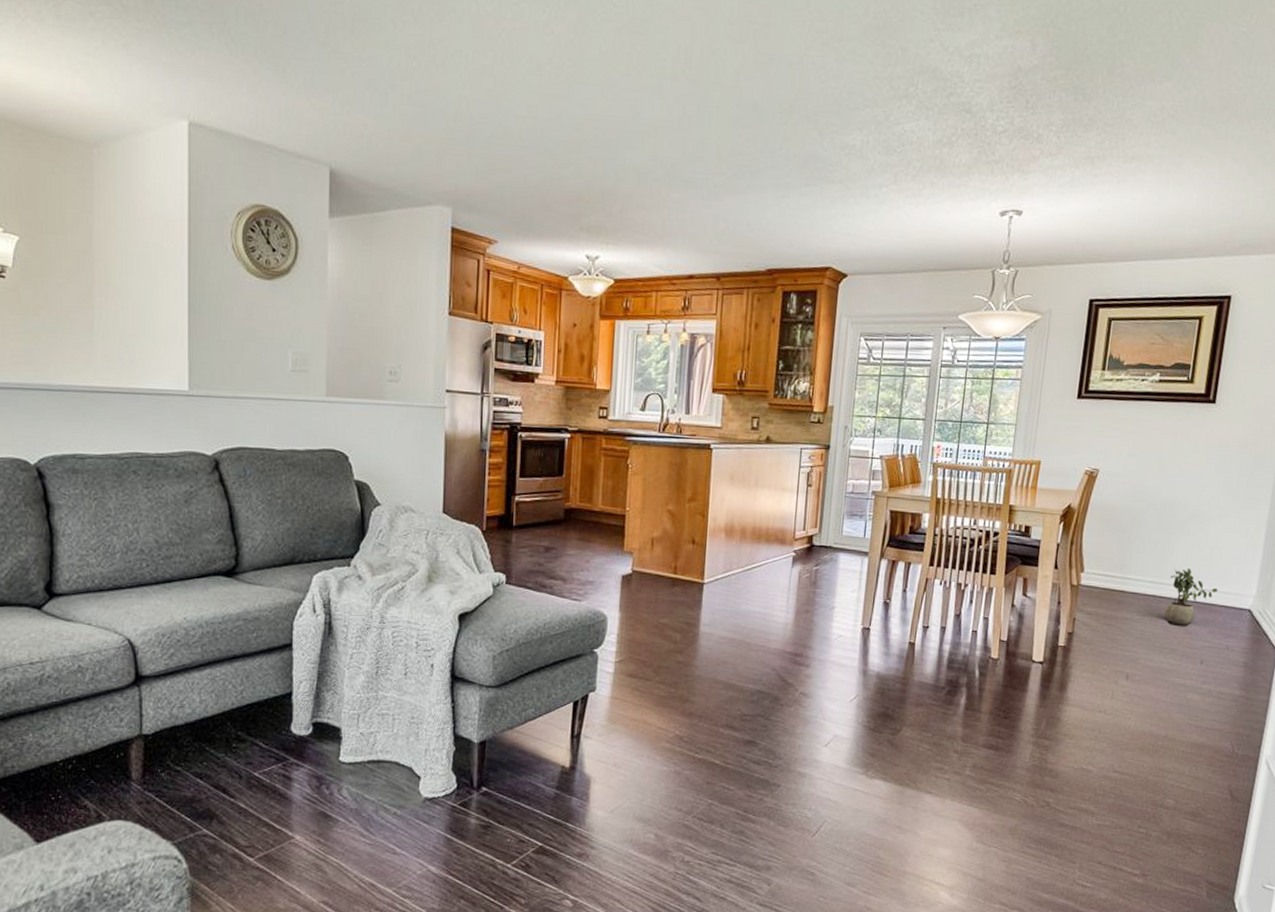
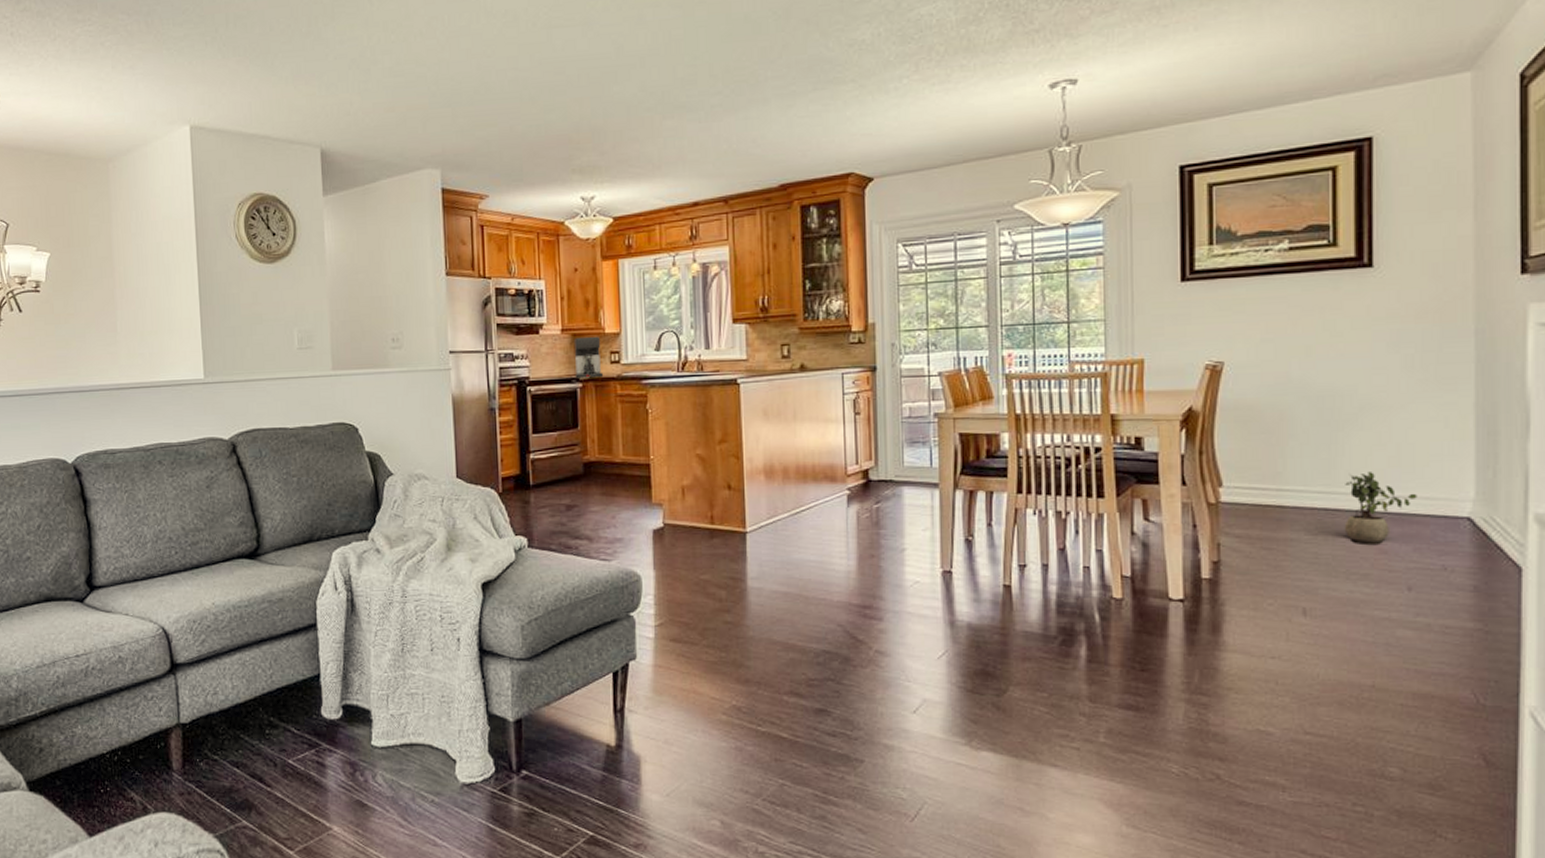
coffee maker: none [564,390,591,431] -> present [573,336,604,379]

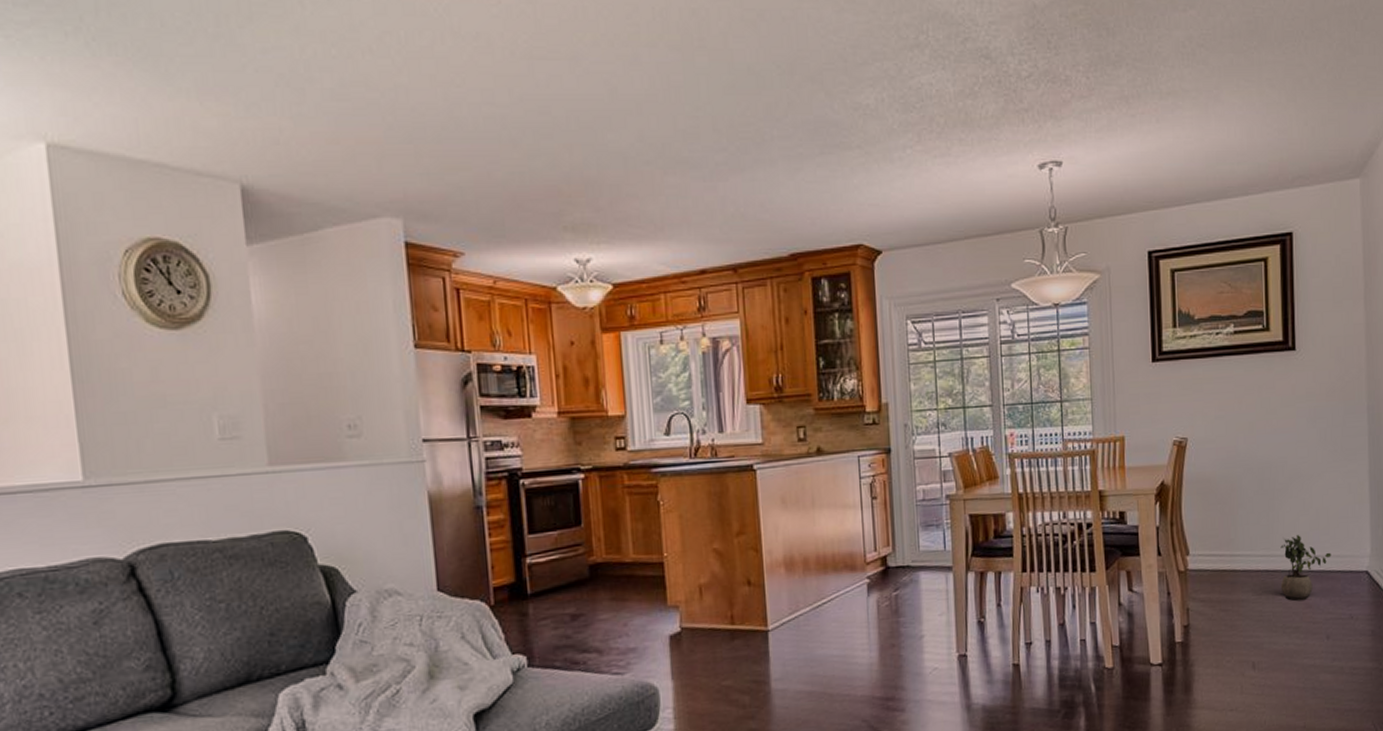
coffee maker: present [573,336,604,379] -> none [572,419,609,469]

